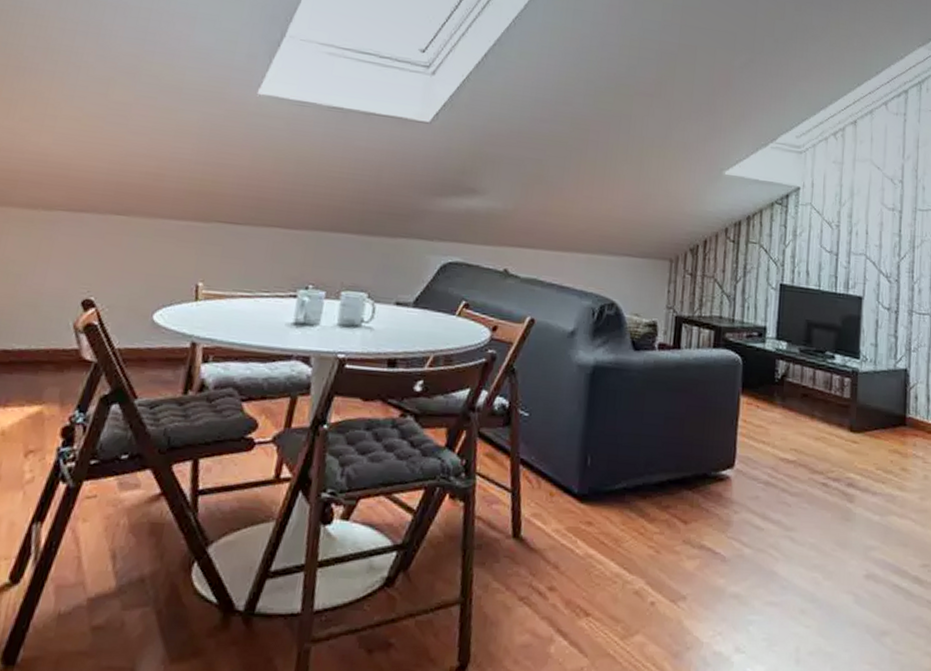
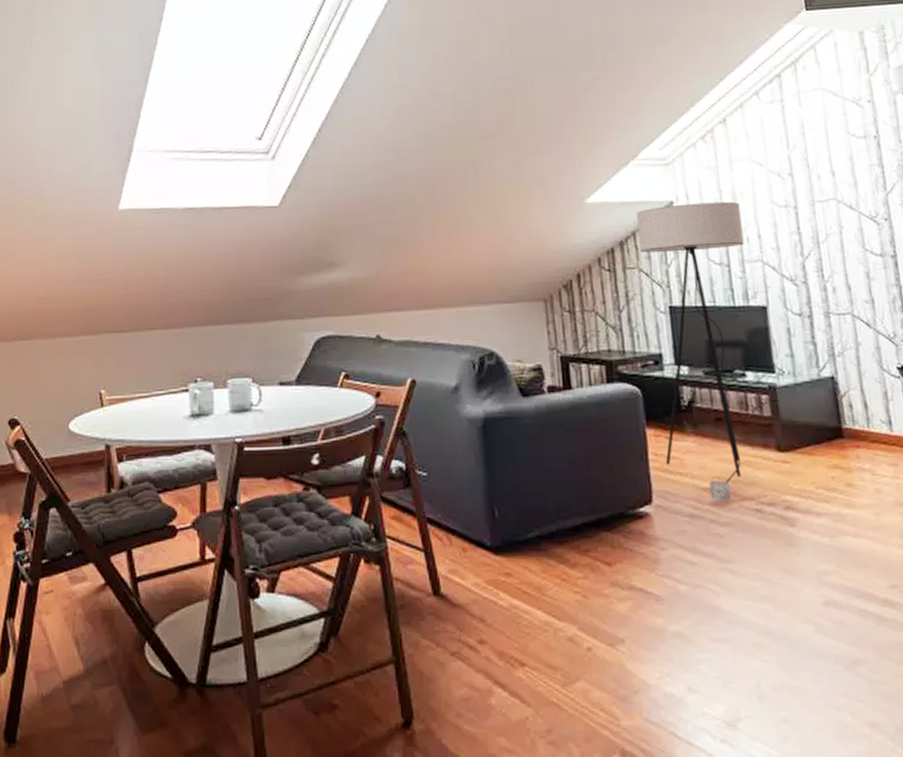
floor lamp: none [752,190,855,472] -> present [636,201,744,501]

